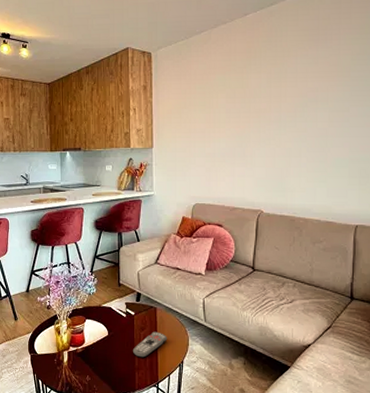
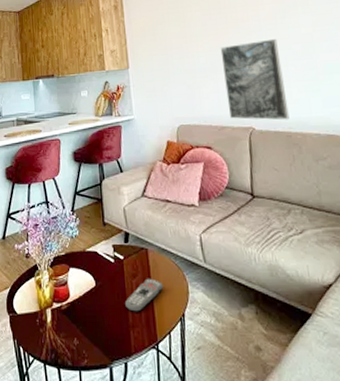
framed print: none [240,130,296,206] -> present [220,38,290,120]

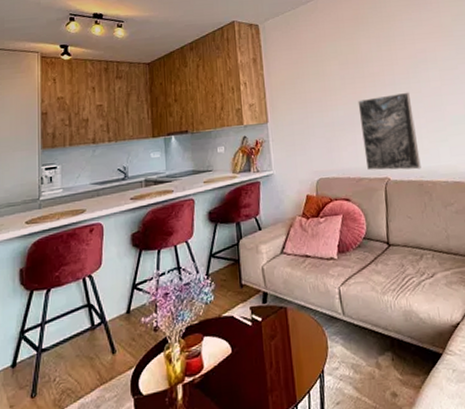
remote control: present [125,278,164,312] -> none [263,337,303,376]

